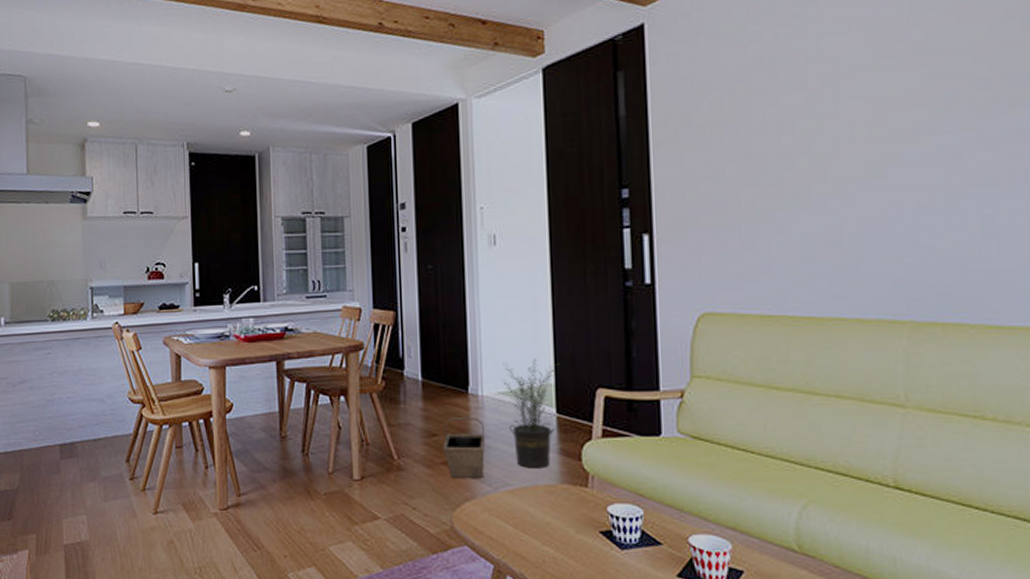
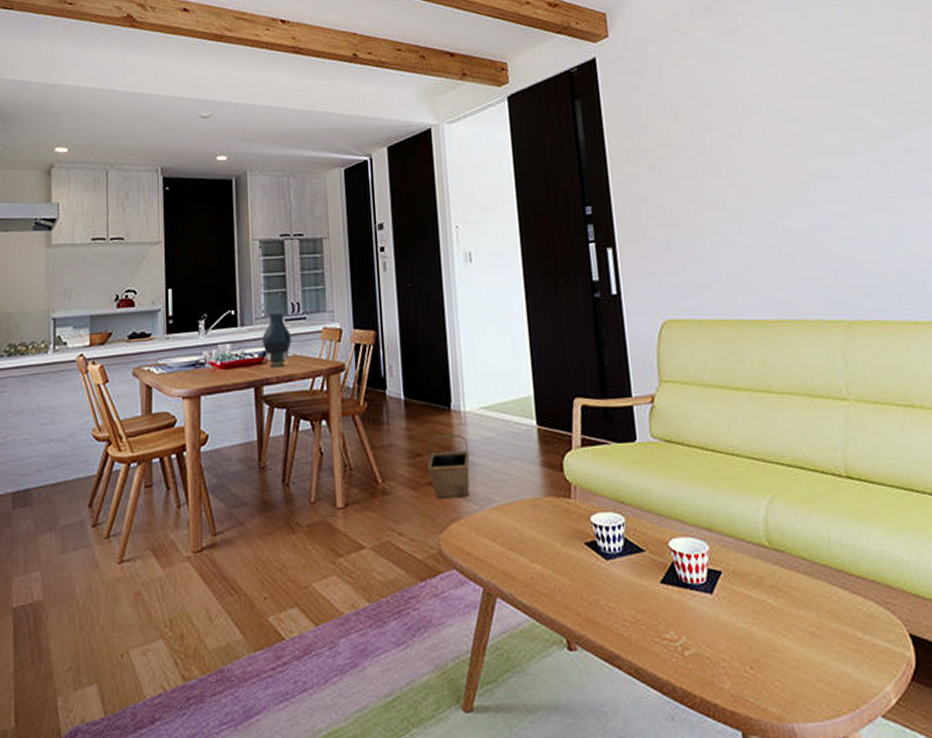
vase: none [284,290,313,344] -> present [262,312,292,369]
potted plant: present [502,358,559,468] -> none [483,371,537,483]

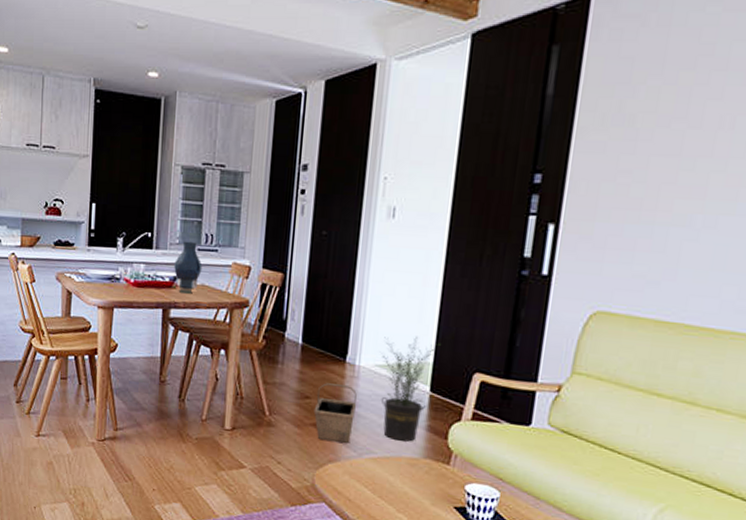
potted plant: none [483,371,537,483] -> present [380,335,441,442]

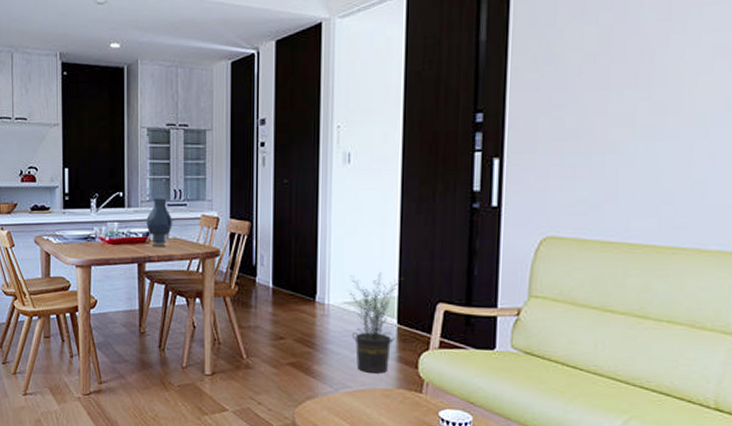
basket: present [313,383,357,443] -> none [288,323,330,379]

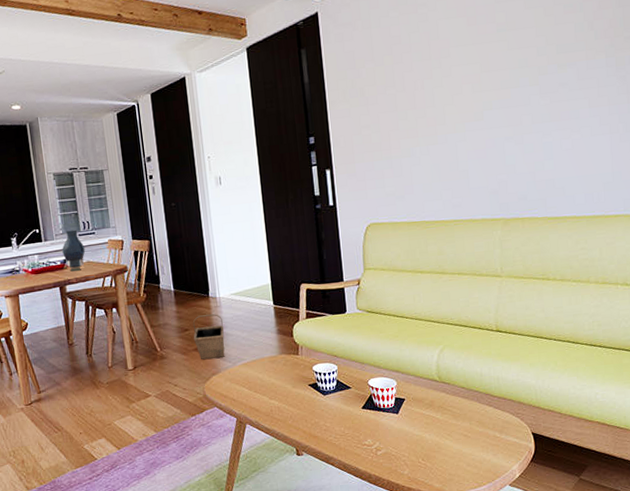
basket: none [288,323,330,379] -> present [192,314,225,359]
potted plant: present [348,272,403,374] -> none [233,266,274,346]

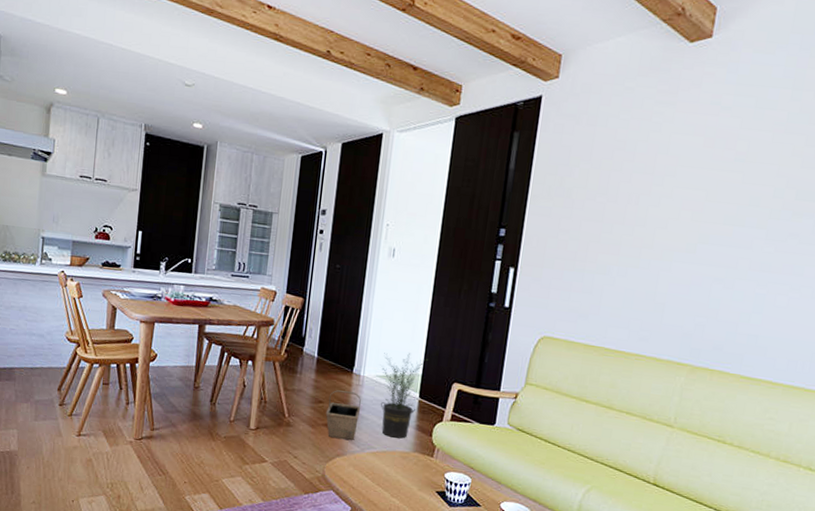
vase: present [62,229,86,272] -> none [210,267,235,314]
potted plant: none [233,266,274,346] -> present [380,352,428,439]

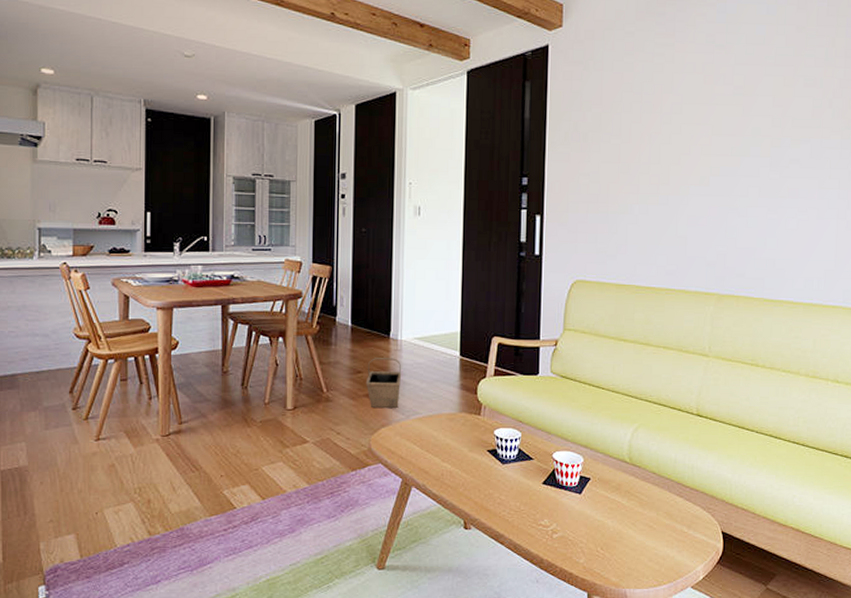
potted plant: present [380,352,428,439] -> none [418,310,465,400]

